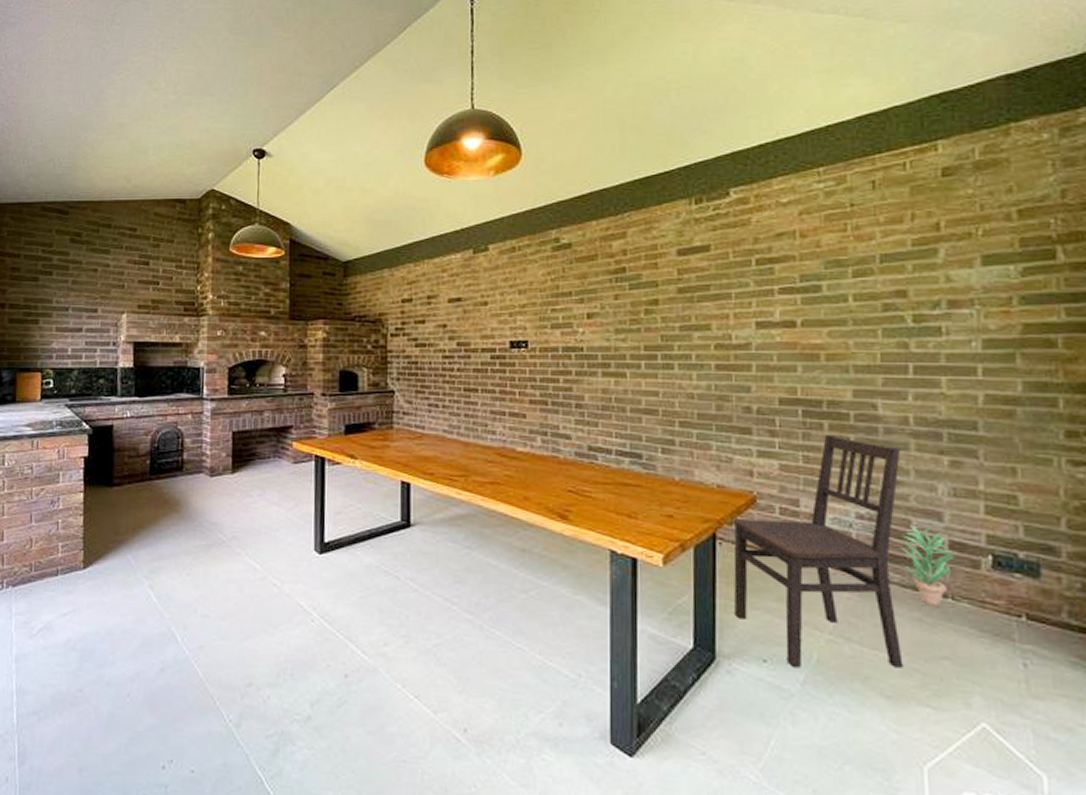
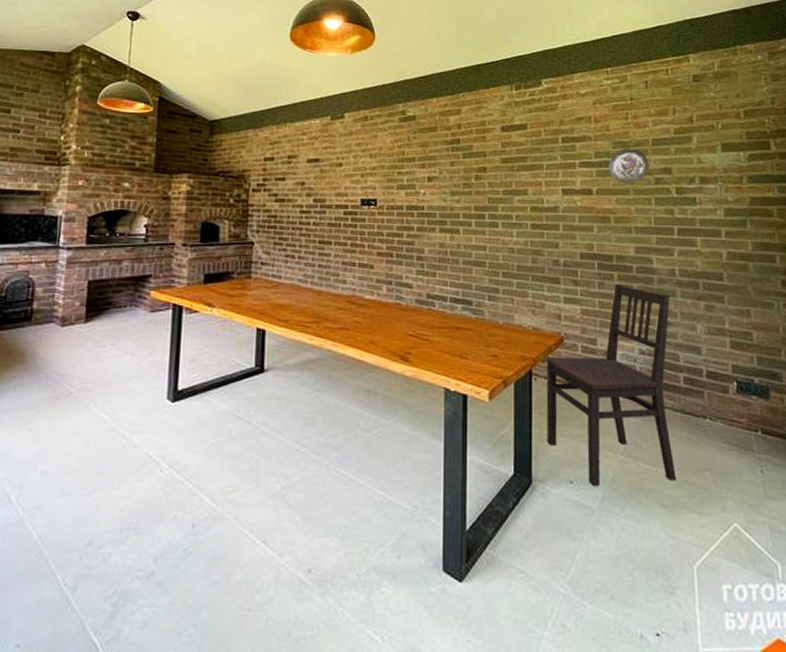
decorative plate: none [818,268,876,312] -> present [608,148,649,184]
potted plant: present [902,524,957,605] -> none [673,358,712,425]

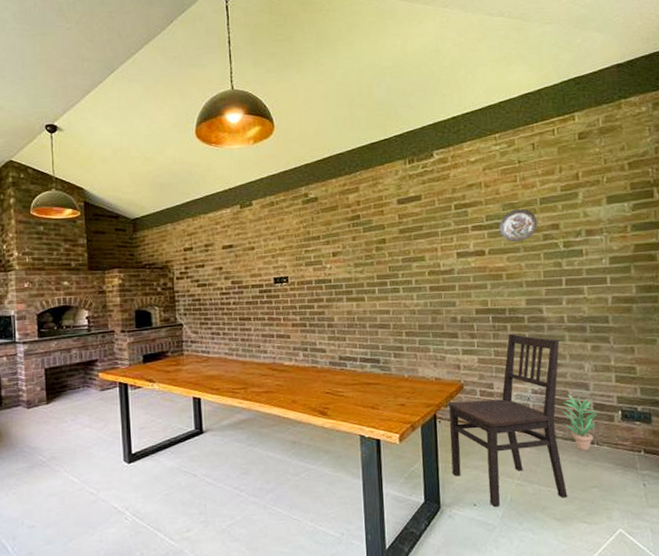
potted plant: none [673,358,712,425] -> present [563,394,599,451]

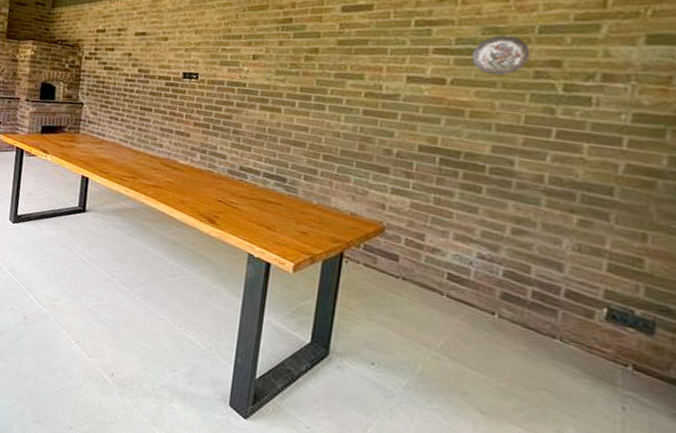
dining chair: present [447,333,568,507] -> none [351,182,531,391]
potted plant: present [563,394,599,451] -> none [517,270,572,344]

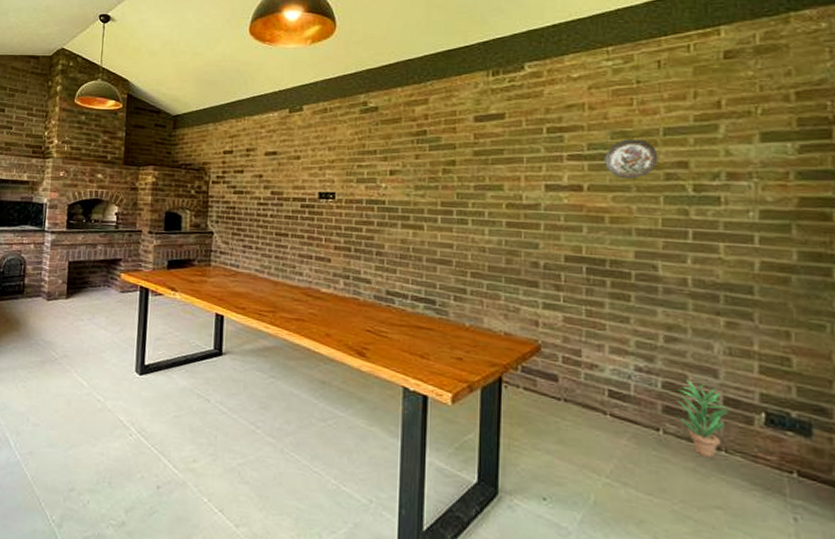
potted plant: none [517,270,572,344] -> present [678,379,731,457]

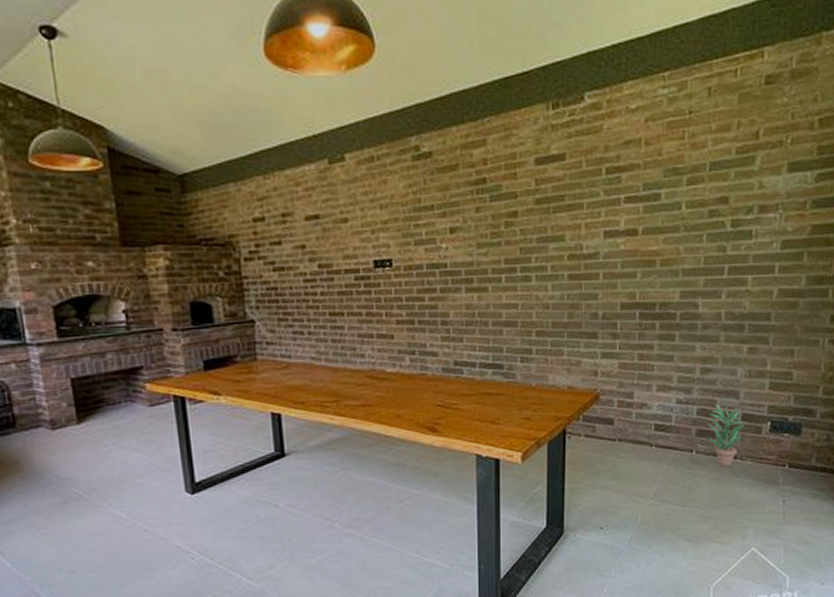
decorative plate: present [605,139,658,180] -> none [658,176,704,219]

